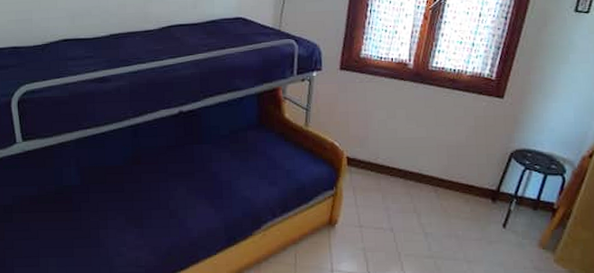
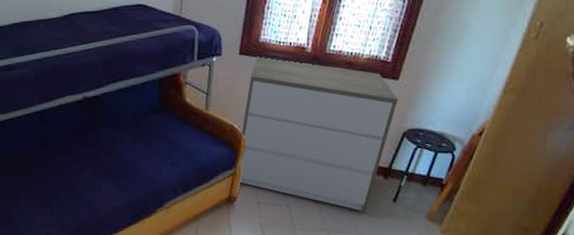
dresser: none [339,71,504,240] -> present [238,56,398,214]

